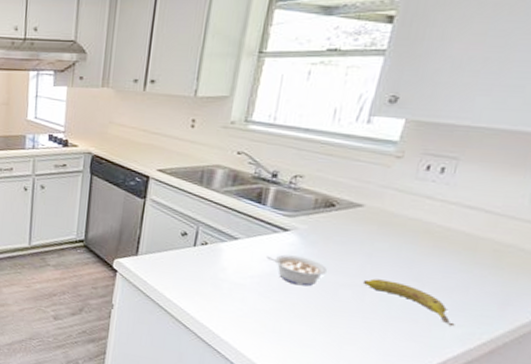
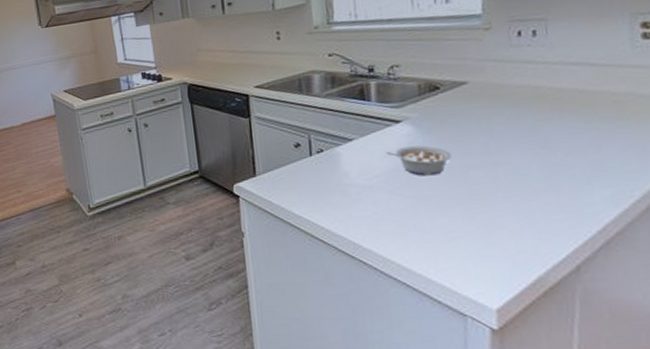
fruit: present [362,278,455,327] -> none [491,153,601,189]

